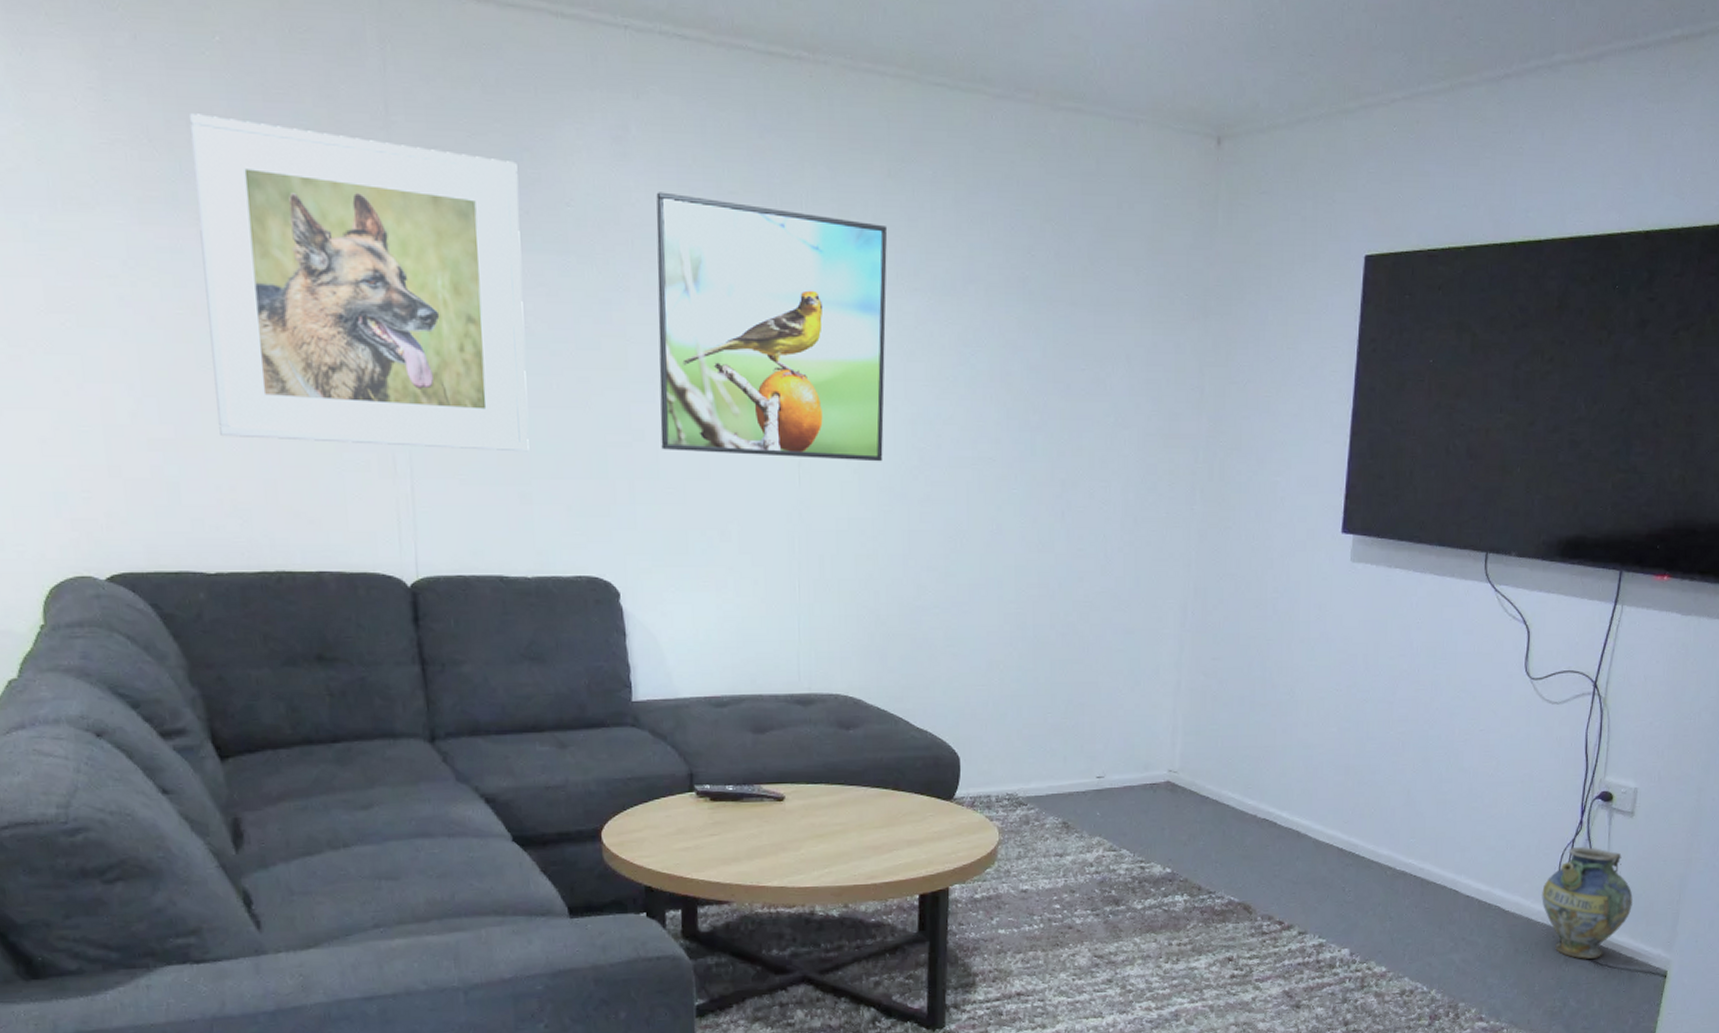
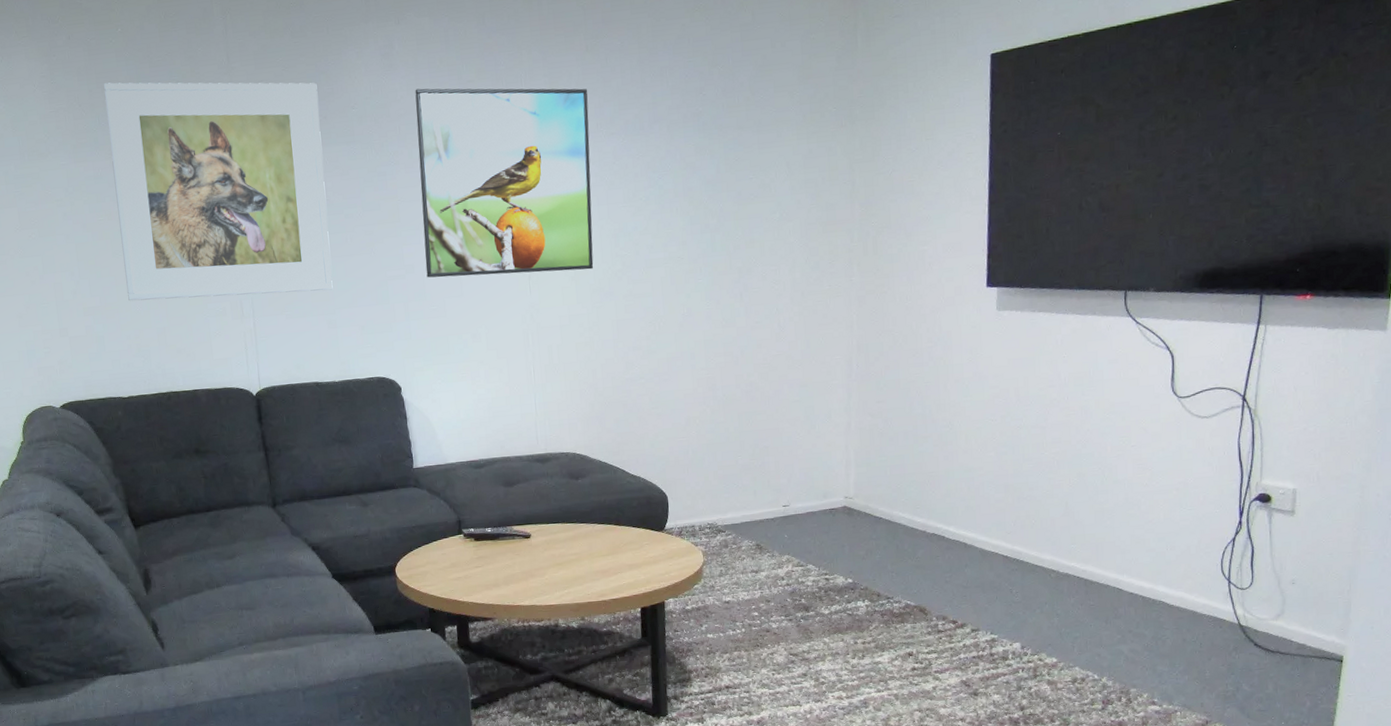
ceramic jug: present [1542,847,1633,959] -> none [1206,544,1300,647]

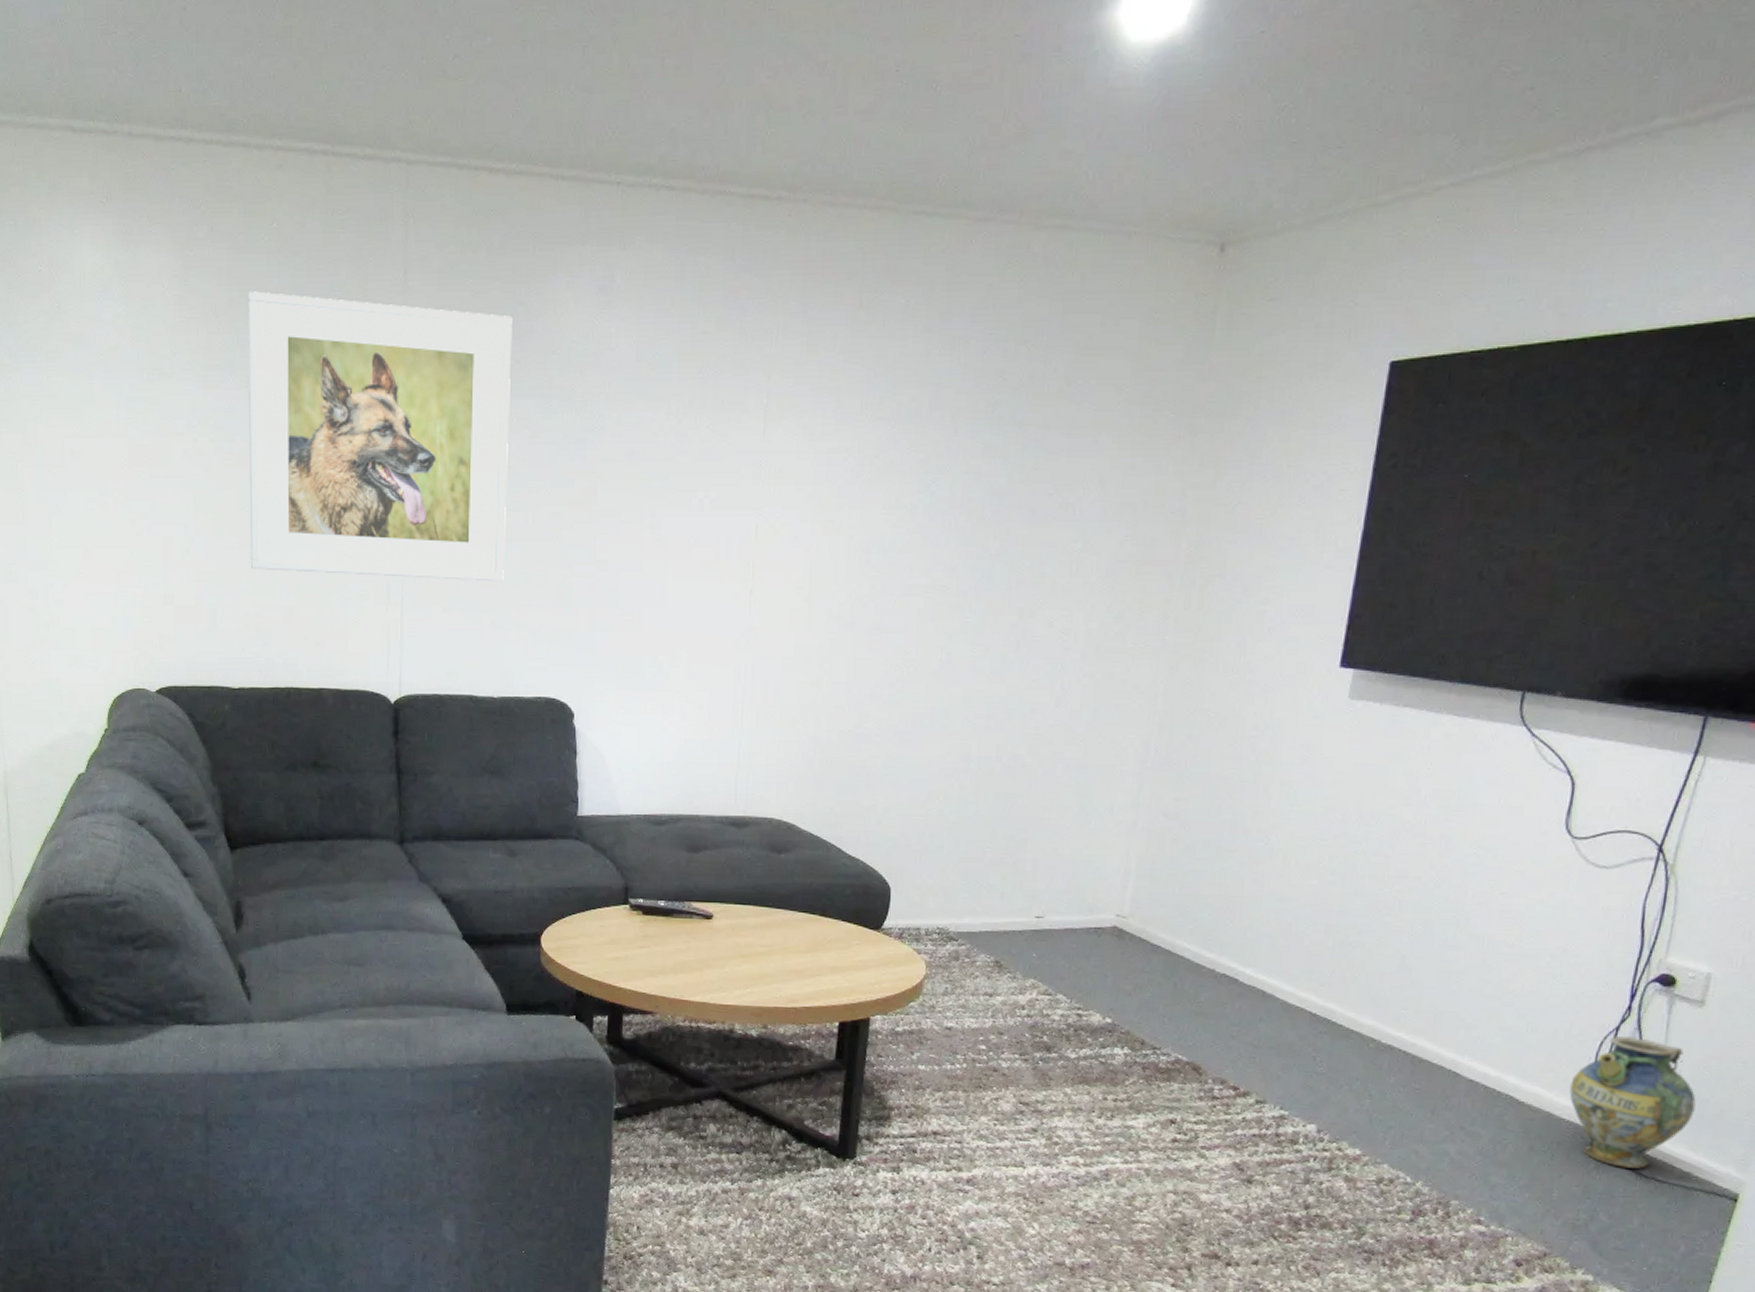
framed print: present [415,88,594,278] -> none [622,336,855,590]
ceramic jug: none [1206,544,1300,647] -> present [1569,1036,1696,1169]

